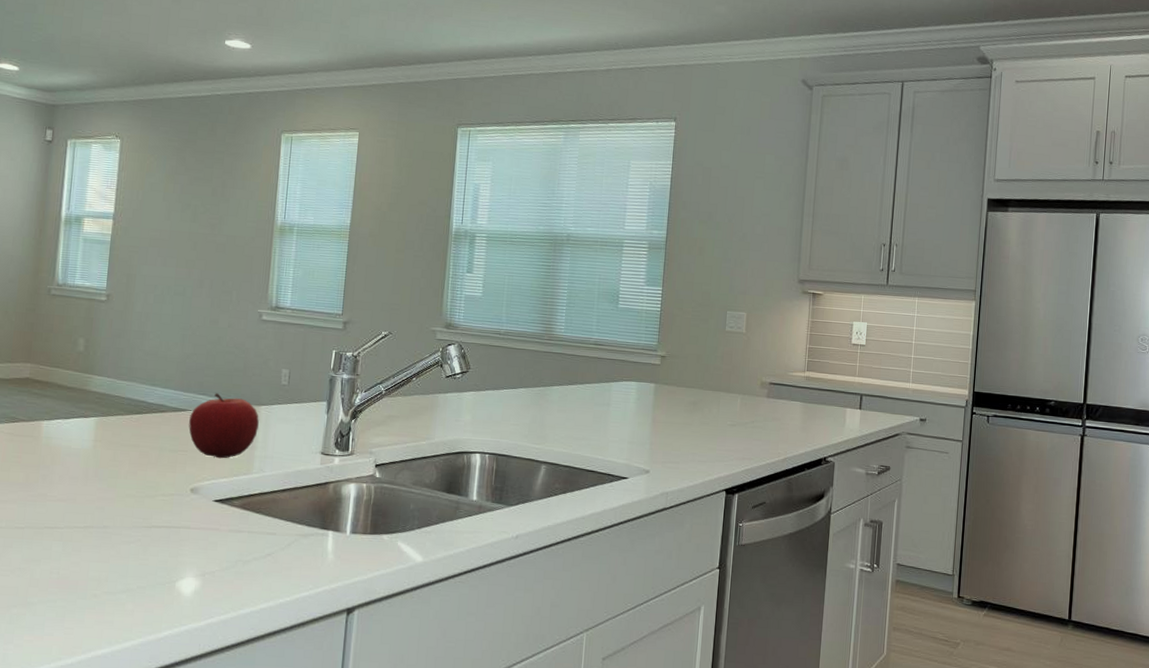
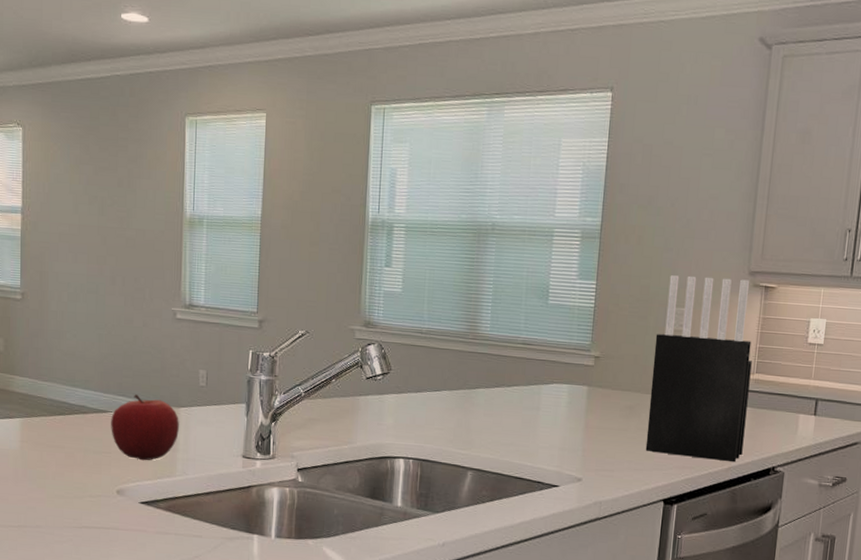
knife block: none [708,283,803,454] -> present [645,275,752,463]

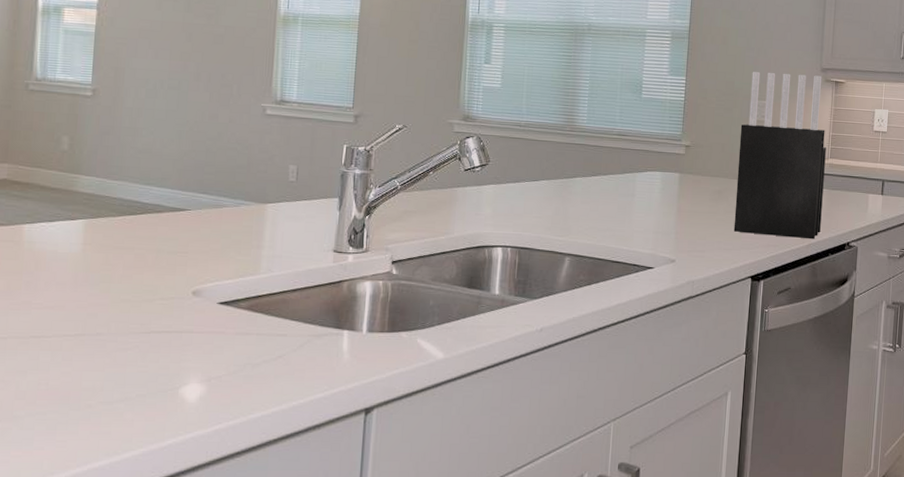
fruit: present [111,394,179,461] -> none [188,191,266,260]

